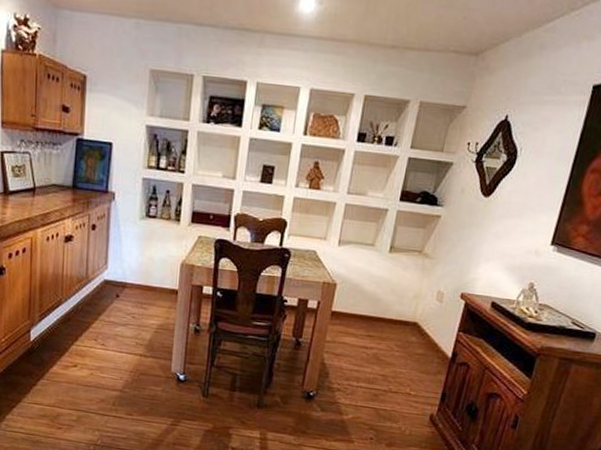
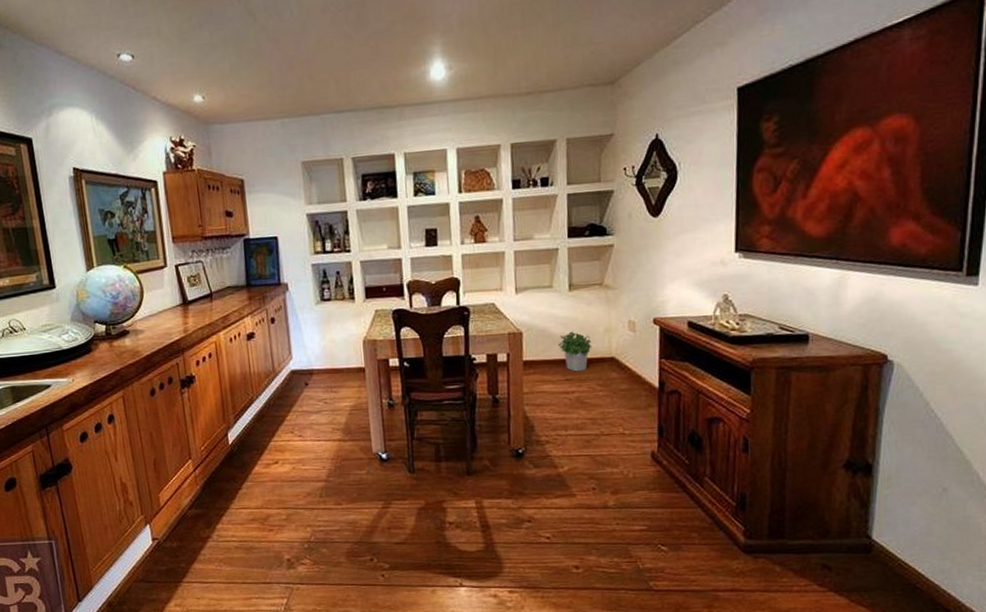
potted plant: none [367,291,400,331] -> present [558,331,592,372]

